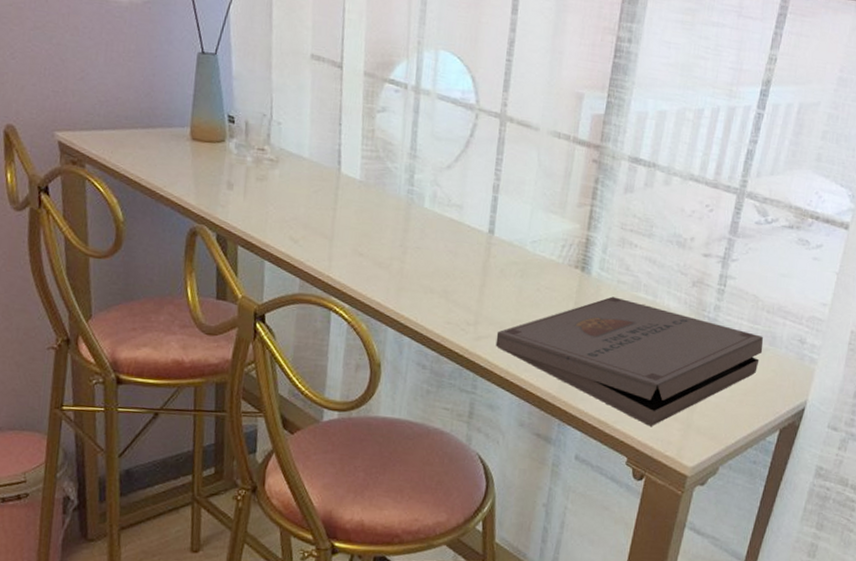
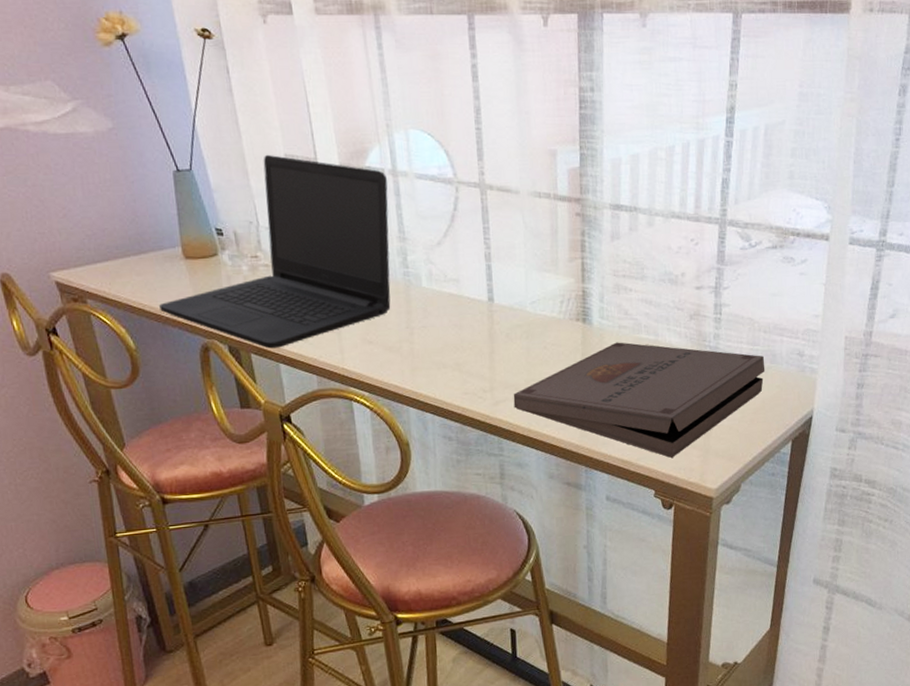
laptop: none [155,51,409,245] -> present [158,154,391,349]

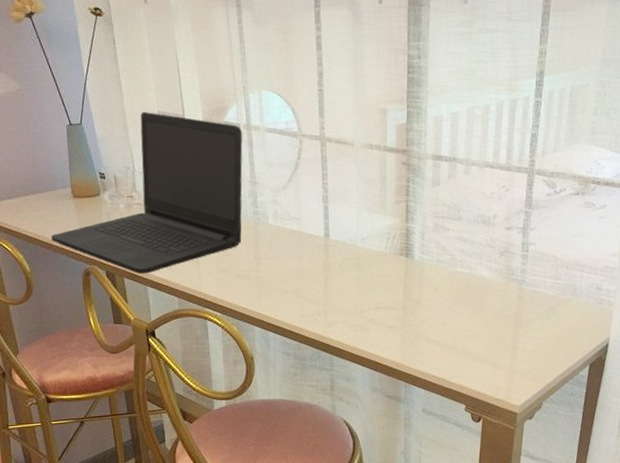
pizza box: present [513,342,765,459] -> none [343,274,567,378]

